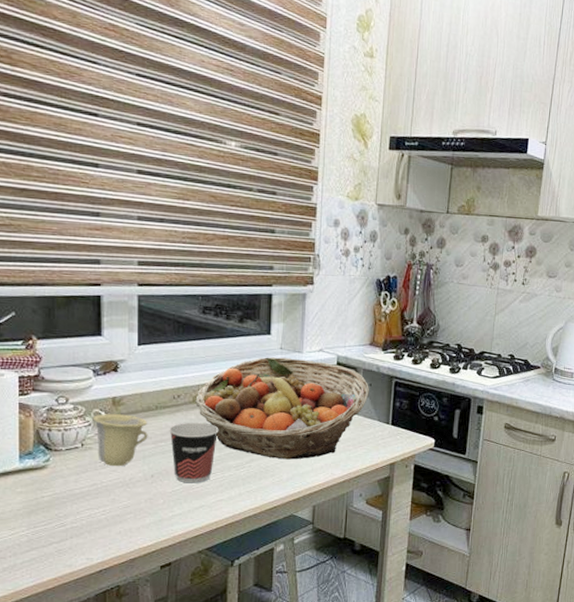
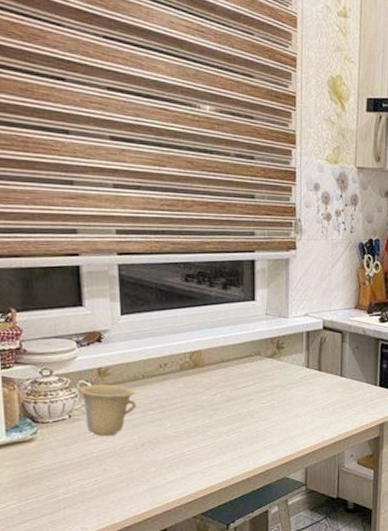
cup: present [169,422,219,483] -> none [157,390,208,451]
fruit basket: present [195,357,369,460] -> none [182,323,356,424]

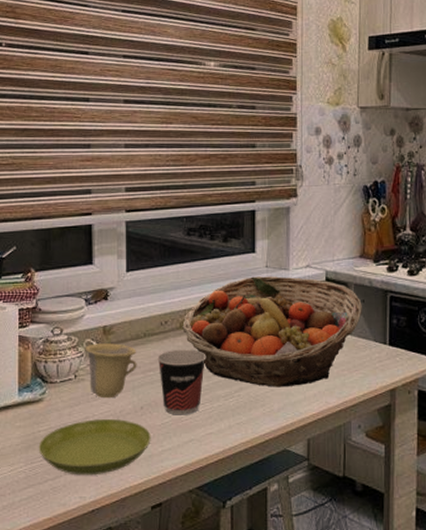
saucer: none [32,456,154,509] -> present [38,419,151,475]
cup: none [157,390,208,451] -> present [157,349,206,415]
fruit basket: none [182,323,356,424] -> present [182,276,362,387]

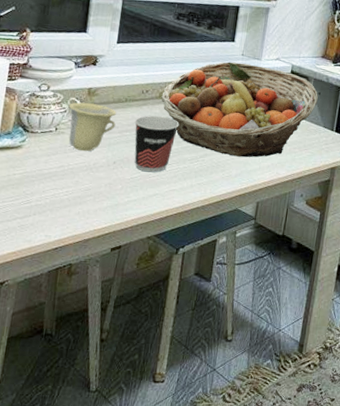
saucer: present [38,419,151,475] -> none [11,168,120,217]

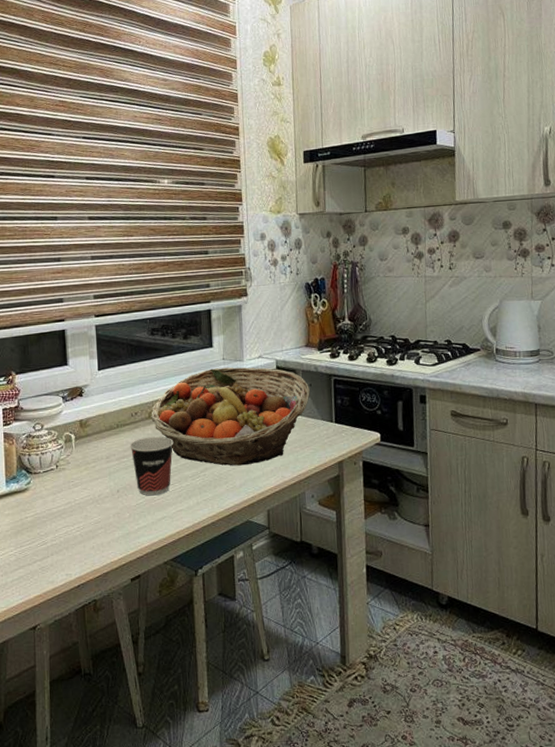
cup: present [68,102,117,152] -> none [64,435,112,485]

